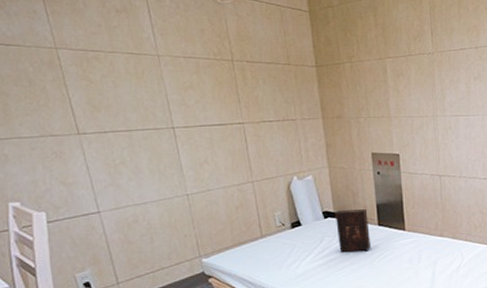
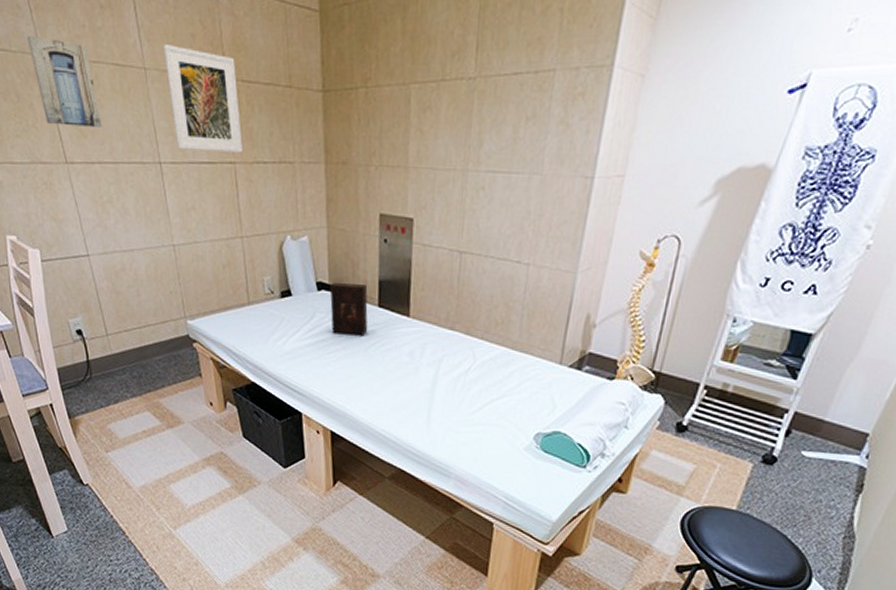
wall art: none [42,33,117,104] -> present [27,35,103,129]
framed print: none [175,36,250,116] -> present [163,43,243,154]

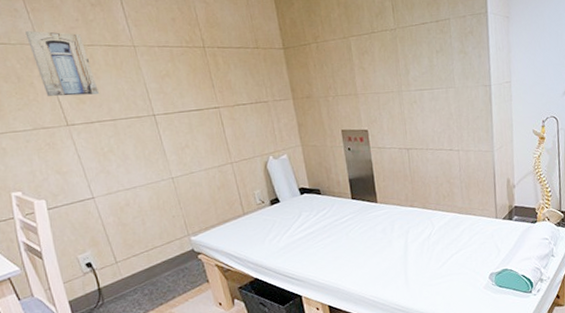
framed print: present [163,43,243,154] -> none [149,26,224,103]
bible: present [329,283,368,336] -> none [310,184,347,226]

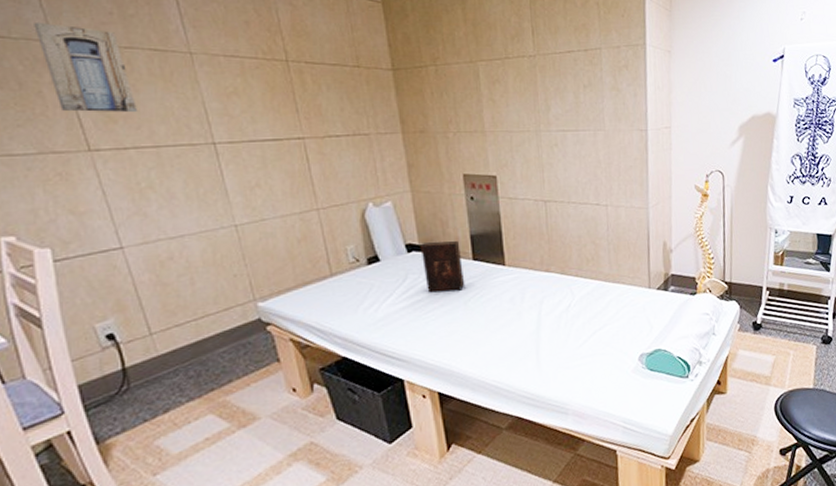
bible: none [310,184,347,226] -> present [420,241,465,293]

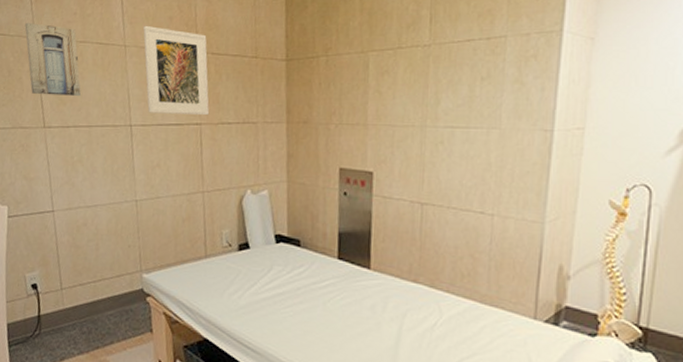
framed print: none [212,29,311,129] -> present [143,25,209,116]
bible: present [420,241,465,293] -> none [288,235,327,290]

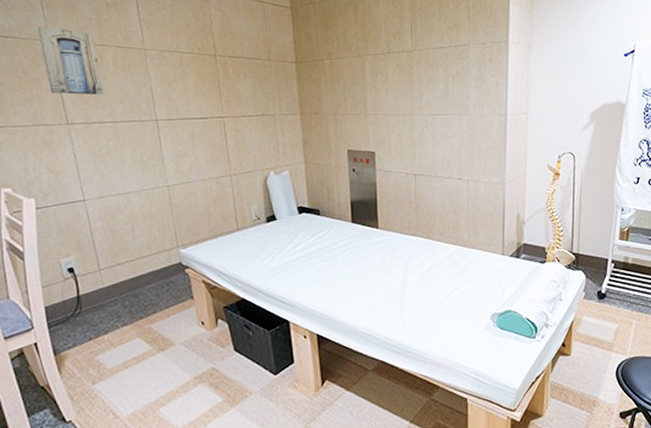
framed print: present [143,25,209,116] -> none [161,31,230,110]

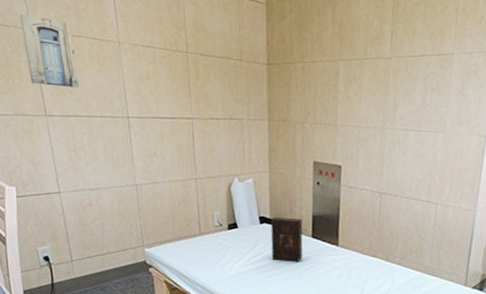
bible: none [309,206,344,249] -> present [270,217,303,262]

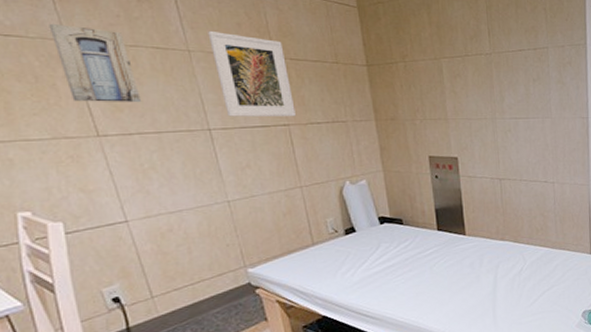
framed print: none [136,24,200,111] -> present [208,30,295,117]
bible: present [270,217,303,262] -> none [391,214,431,259]

